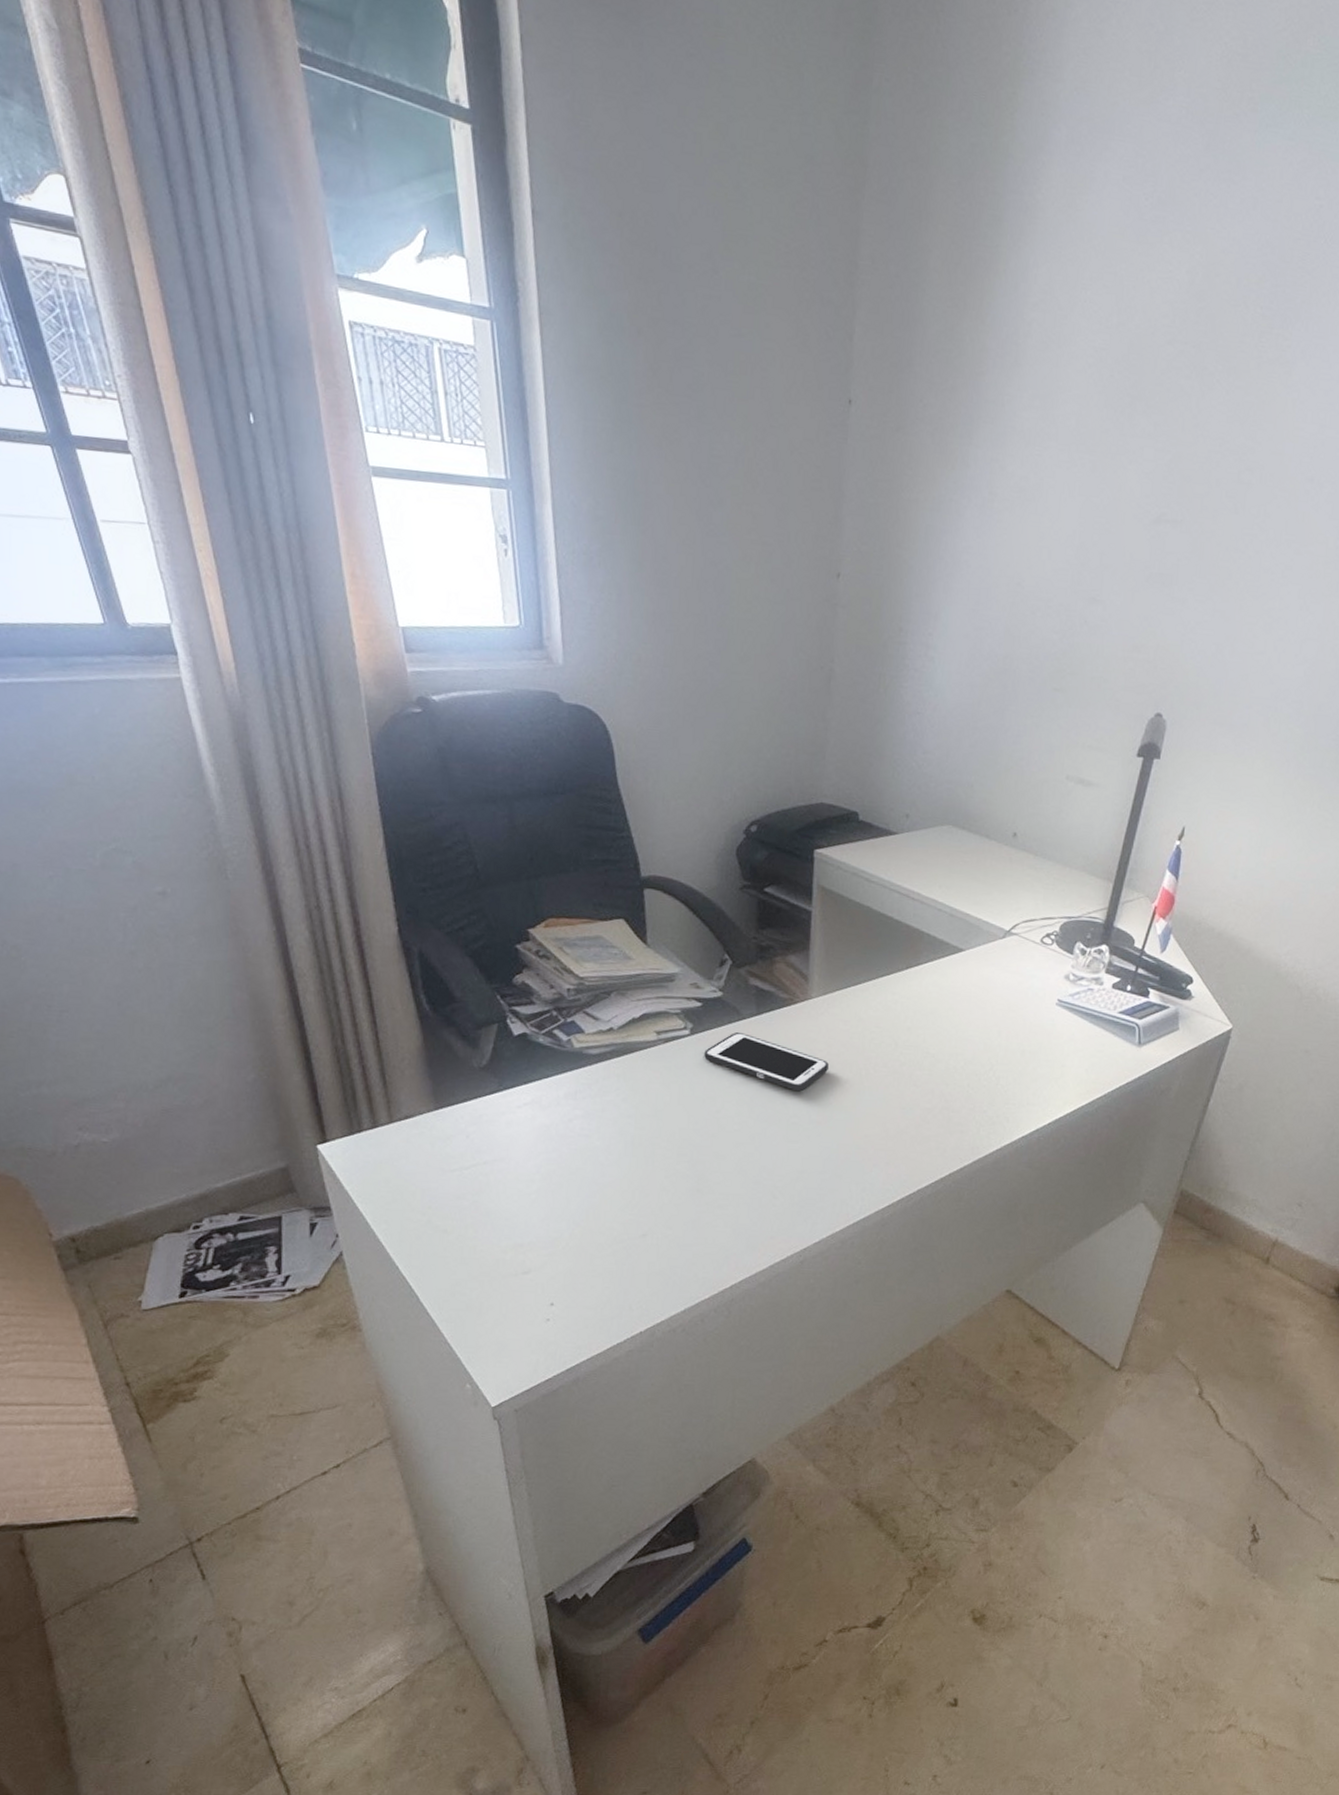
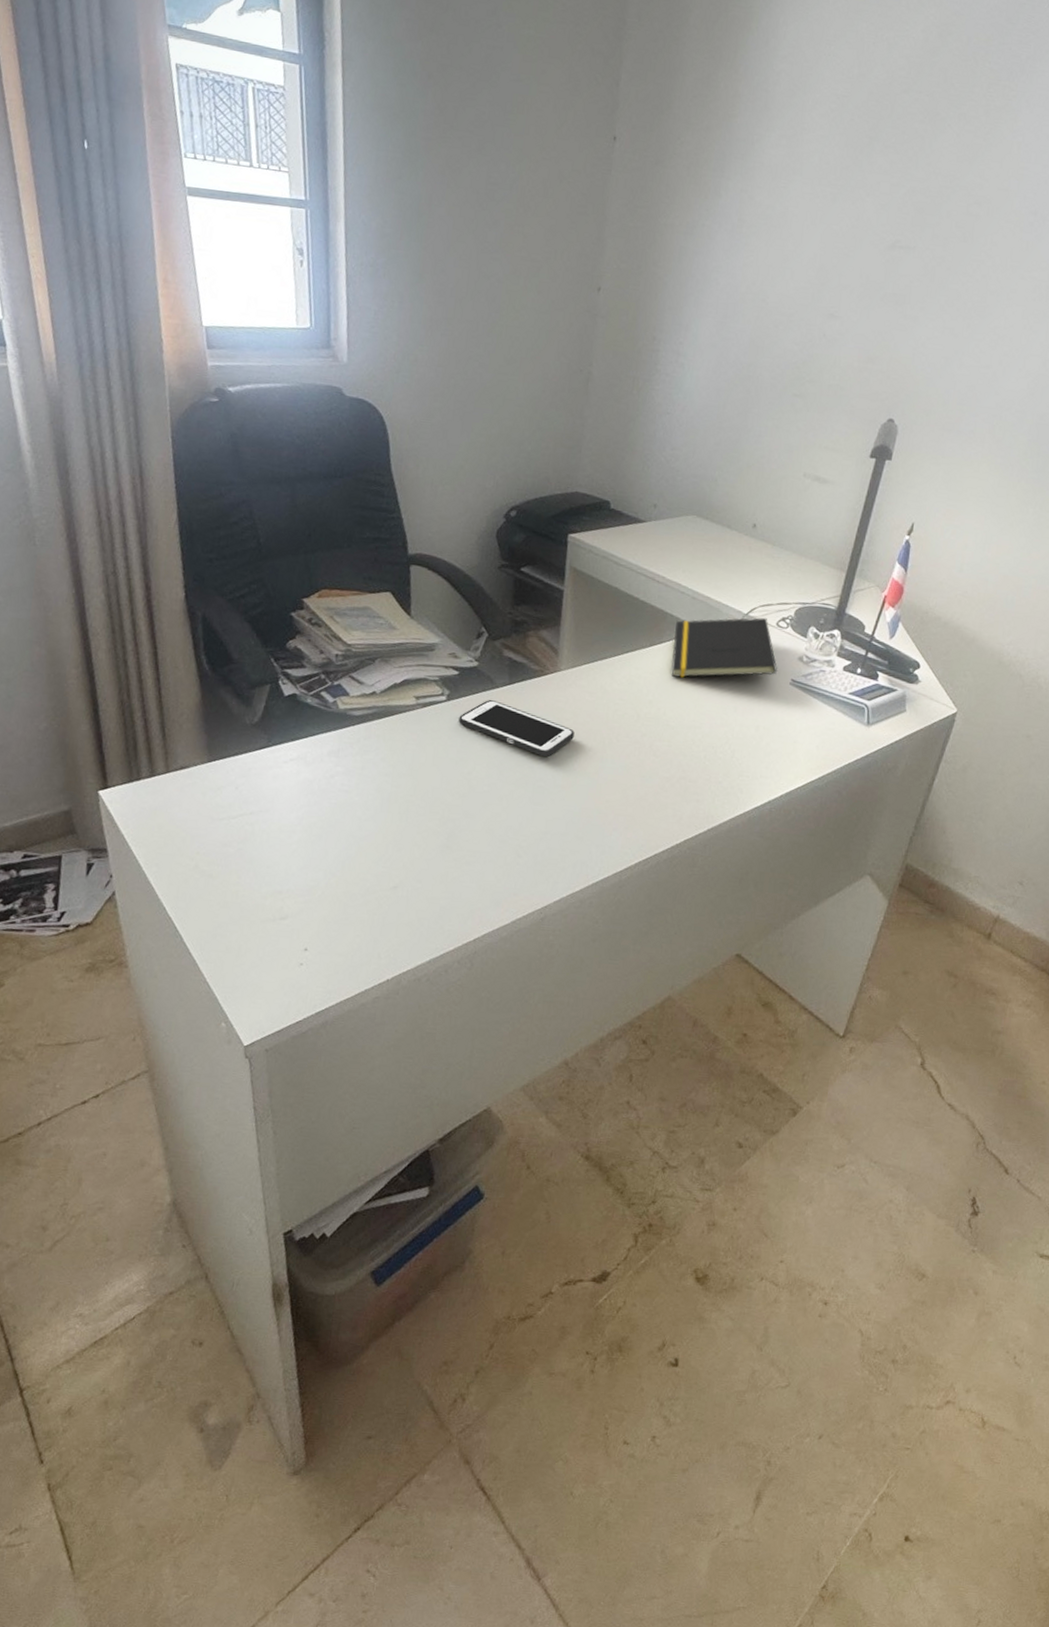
notepad: none [930,933,1044,1002] -> present [671,617,778,678]

